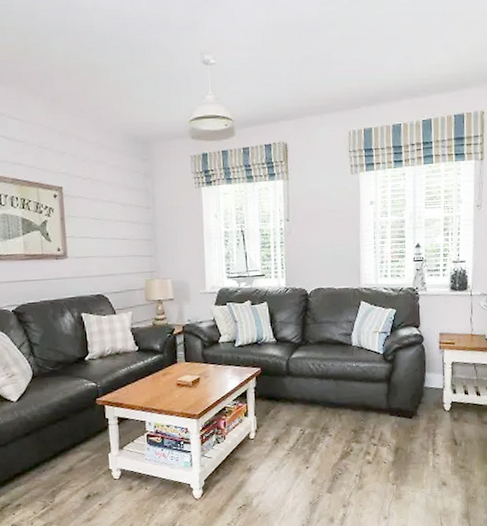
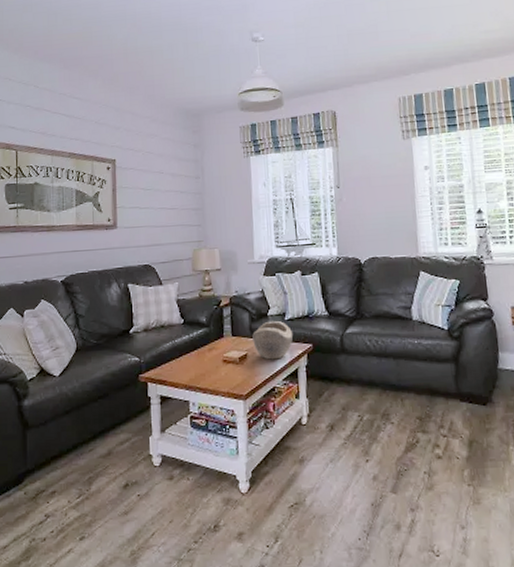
decorative bowl: none [204,347,243,383] -> present [252,320,293,360]

